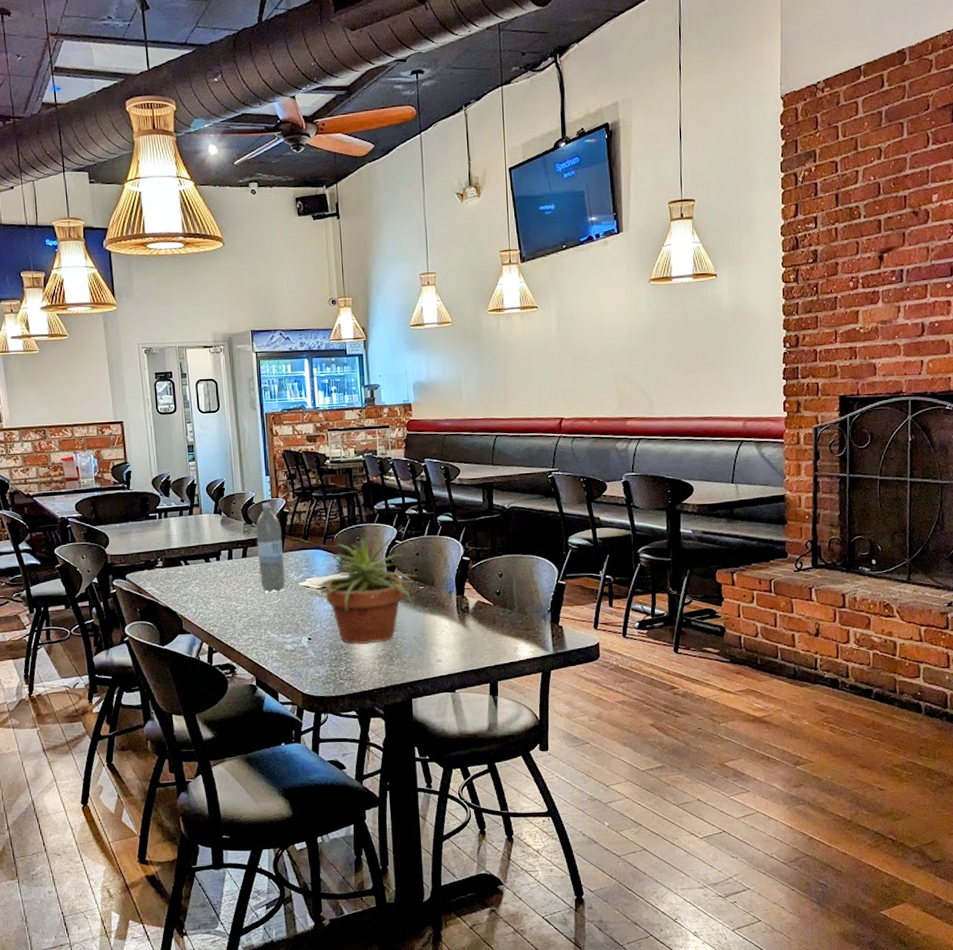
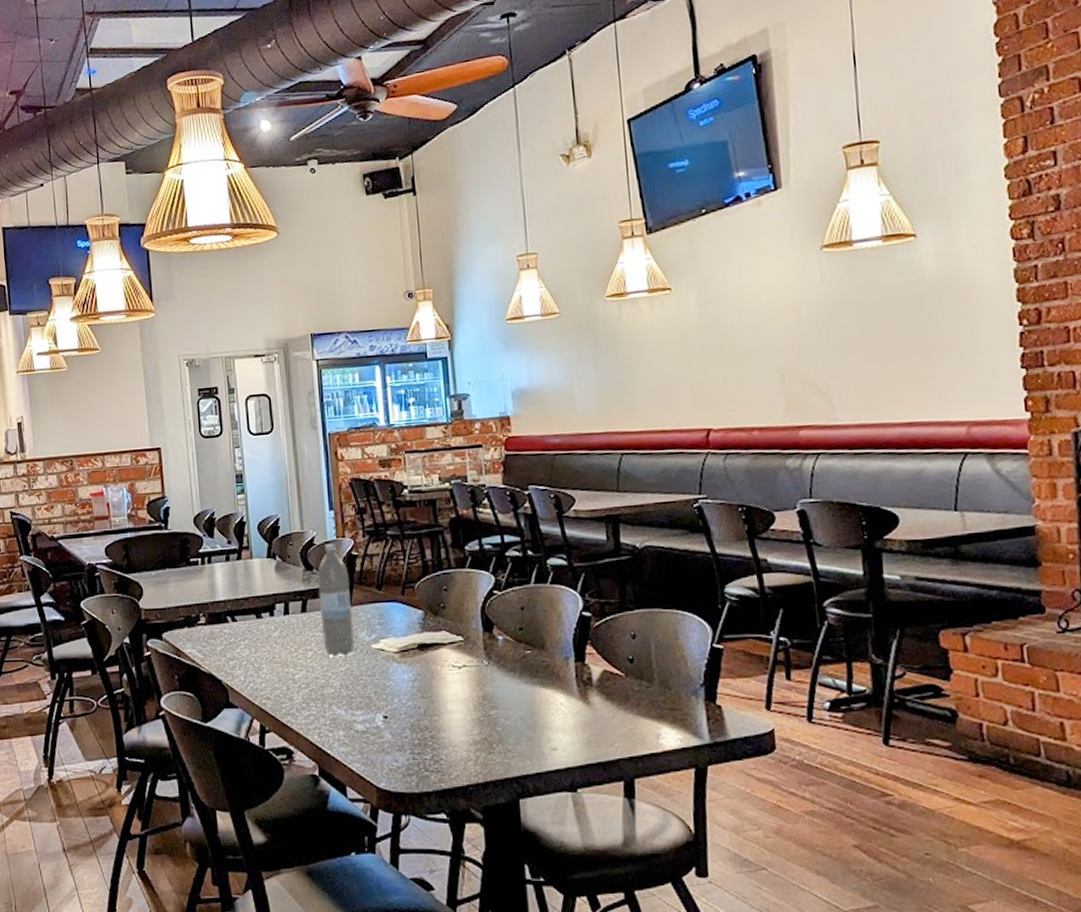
potted plant: present [316,537,418,644] -> none [393,587,524,725]

